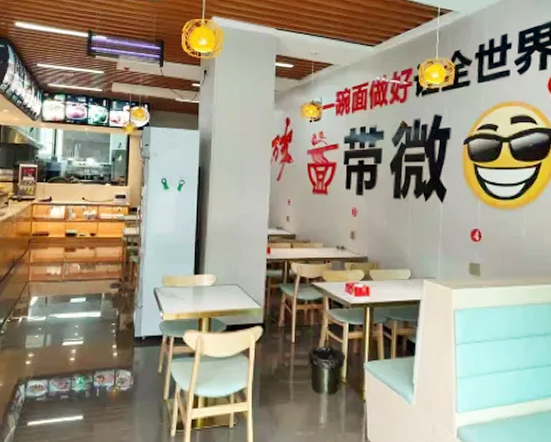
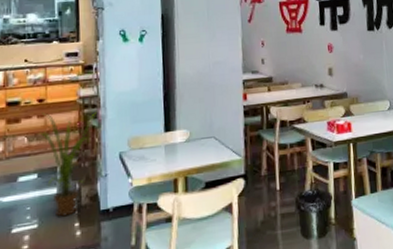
house plant: none [87,245,139,338] -> present [36,111,98,217]

